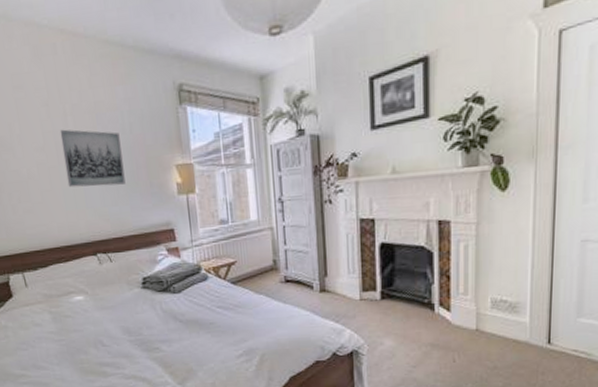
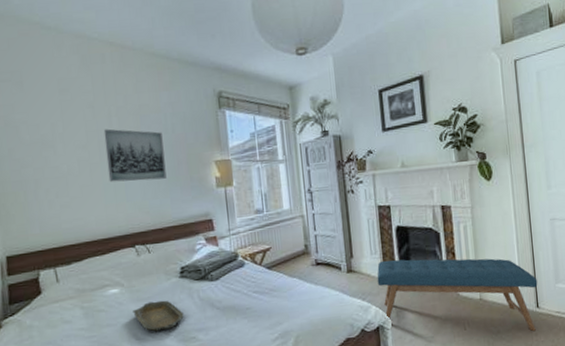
serving tray: none [97,310,147,340] -> present [132,300,184,332]
bench: none [354,280,553,370] -> present [377,258,538,332]

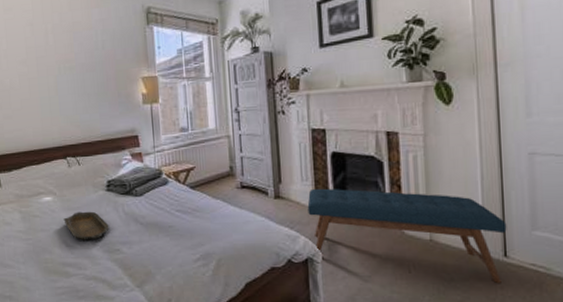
wall art: present [103,129,167,182] -> none [41,45,96,96]

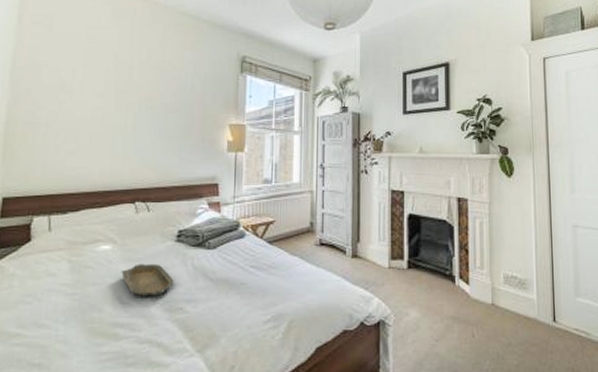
bench: present [307,188,507,284] -> none [383,249,556,349]

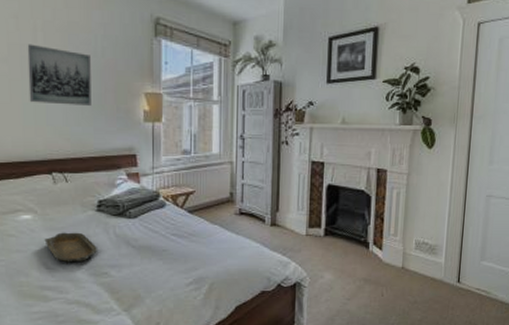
wall art: none [120,80,180,137] -> present [27,44,91,106]

